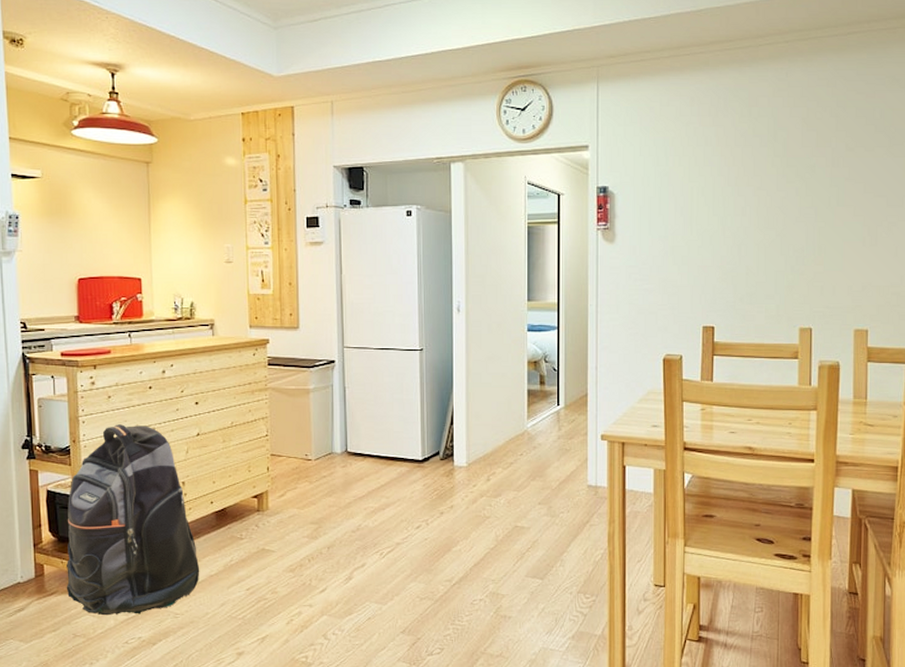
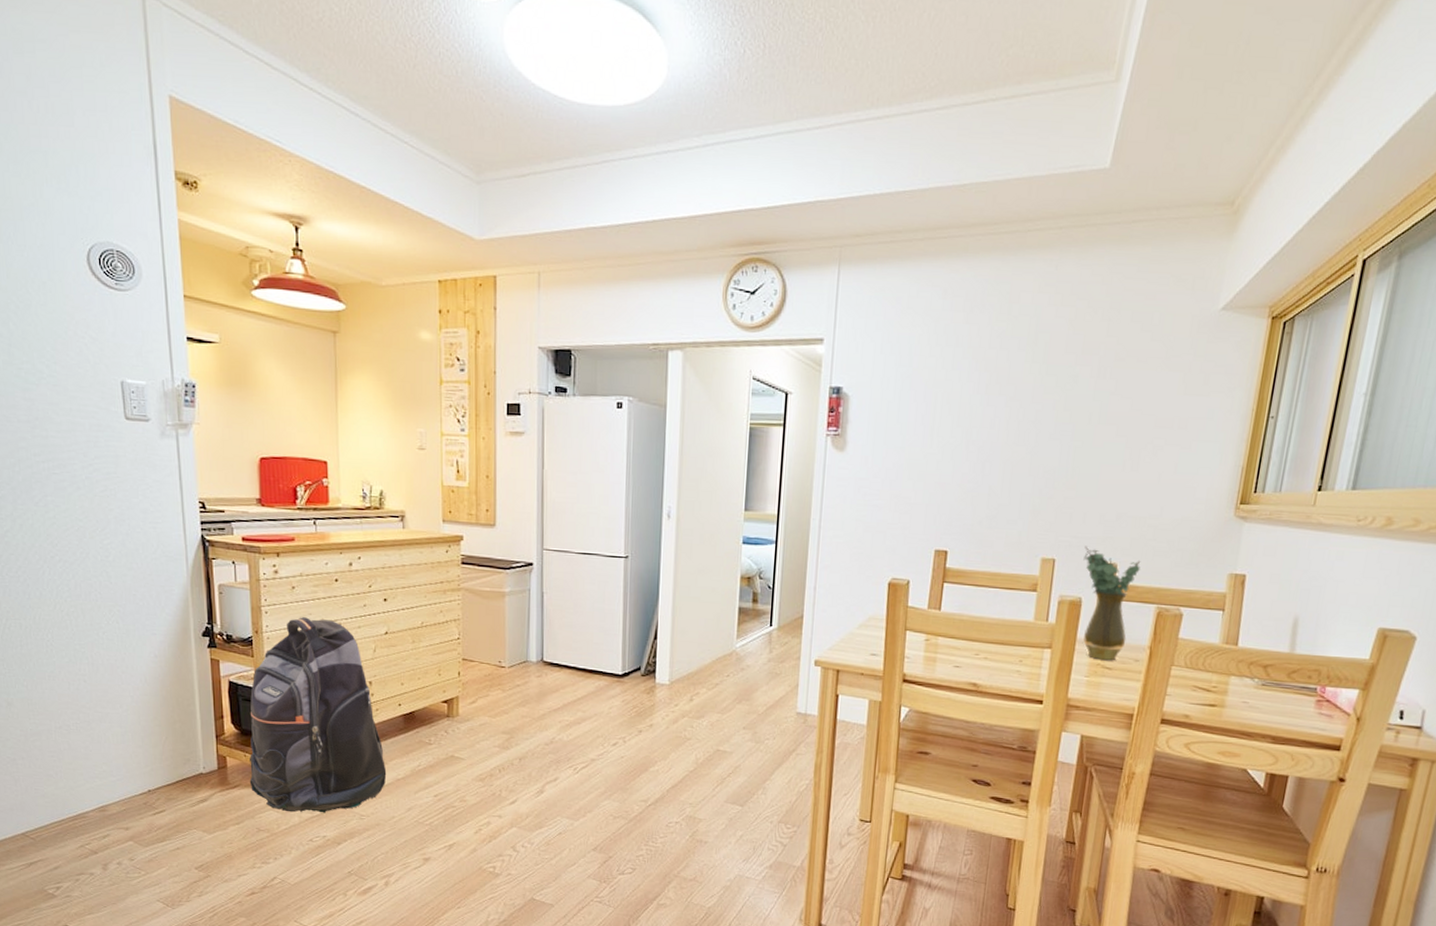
vase: none [837,314,889,417] -> present [1083,546,1141,660]

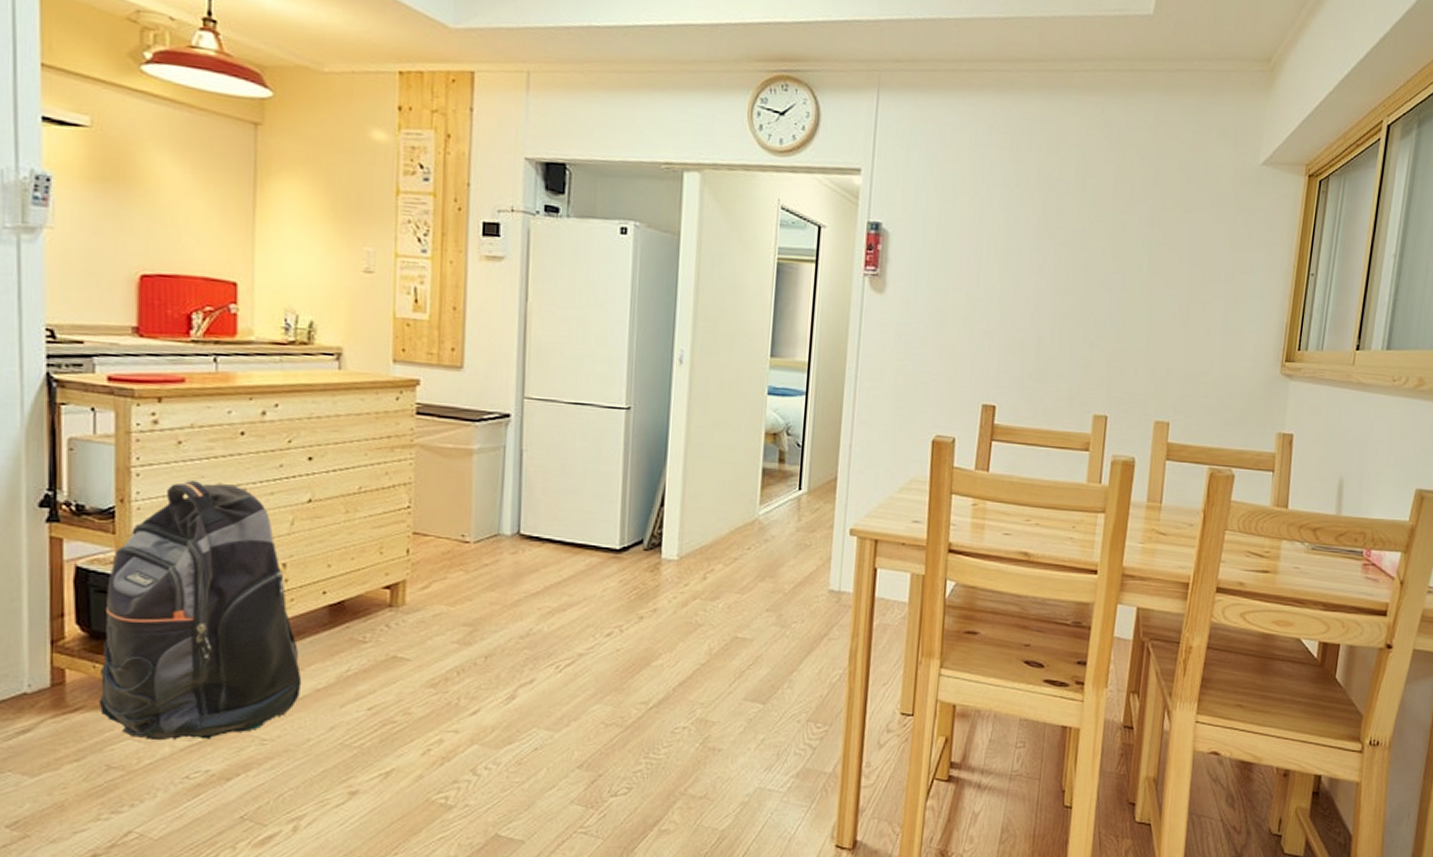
vase: present [1083,546,1141,660] -> none [1135,402,1193,525]

